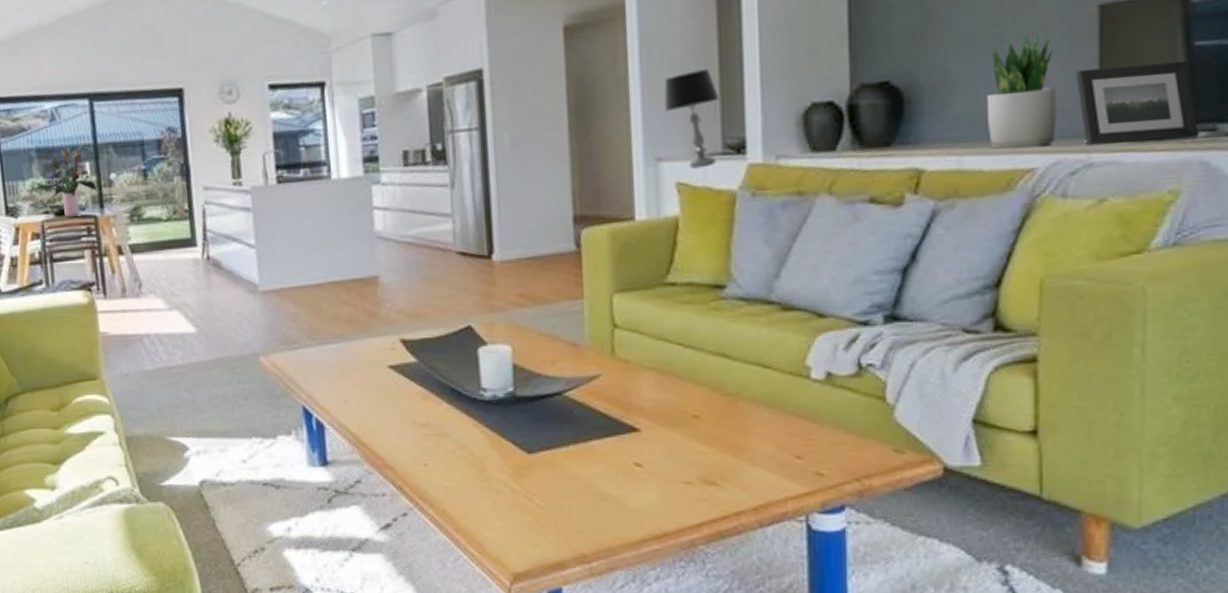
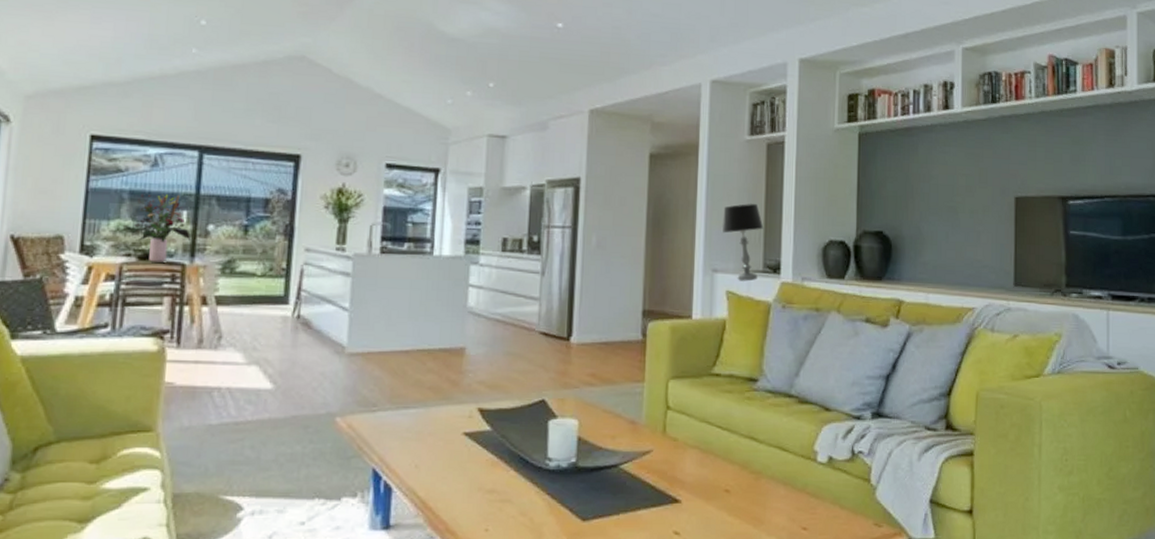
planter: present [986,34,1057,150] -> none [945,210,989,292]
picture frame: present [1077,60,1198,147] -> none [1001,240,1072,298]

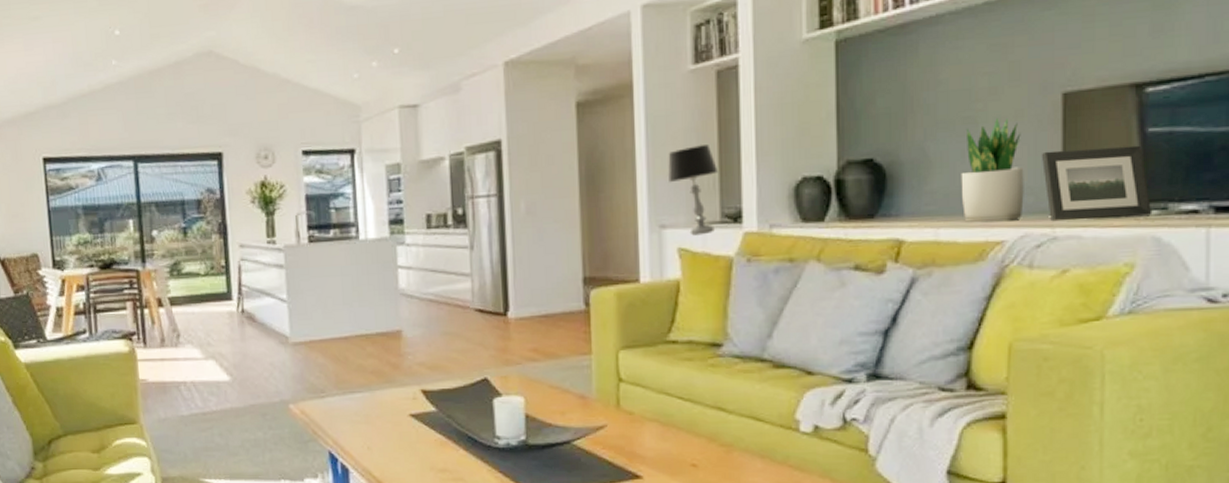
bouquet: present [123,193,191,263] -> none [83,204,140,271]
planter: none [945,210,989,292] -> present [961,118,1024,223]
picture frame: none [1001,240,1072,298] -> present [1042,145,1151,222]

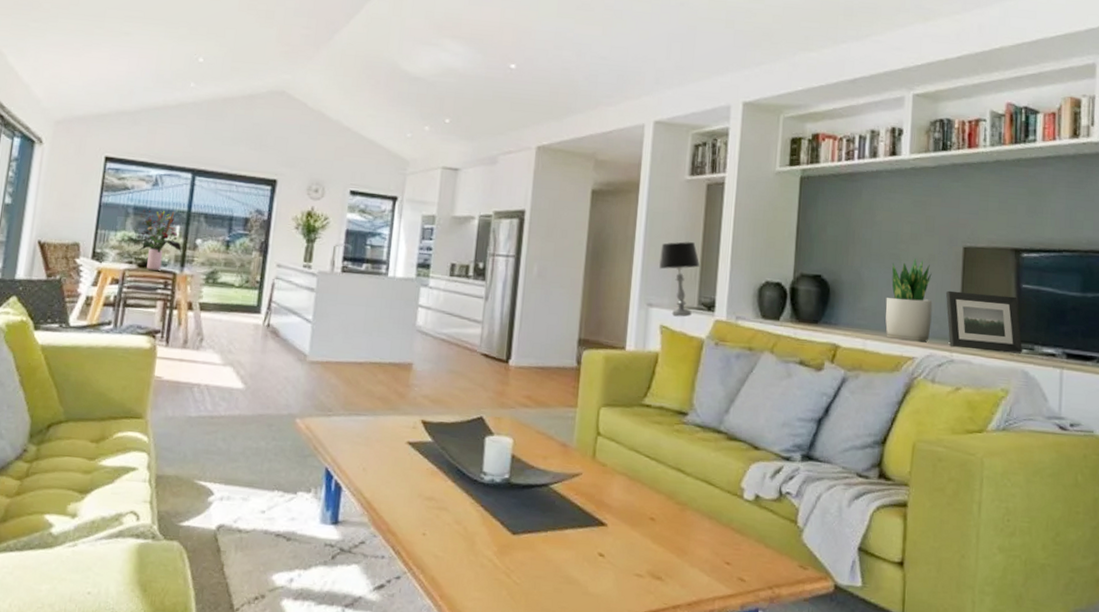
bouquet: none [83,204,140,271] -> present [127,209,182,271]

